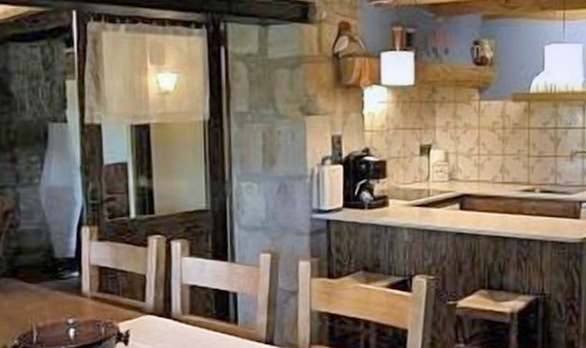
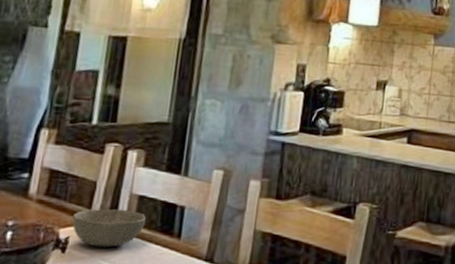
bowl: none [128,299,200,338] -> present [72,209,146,248]

